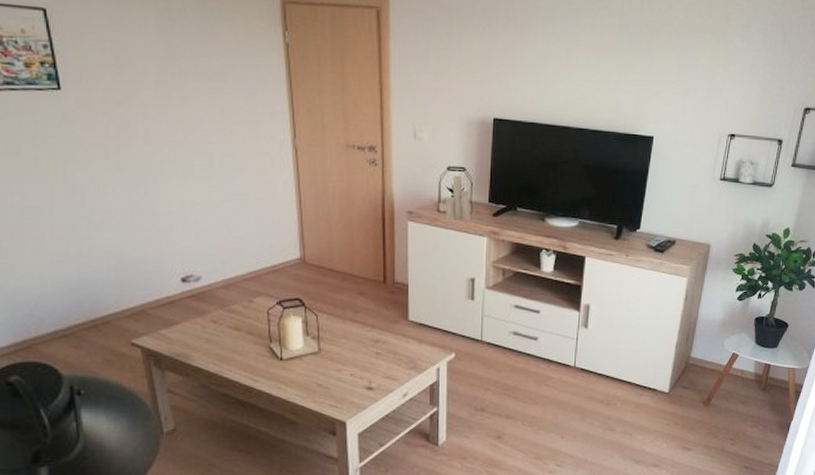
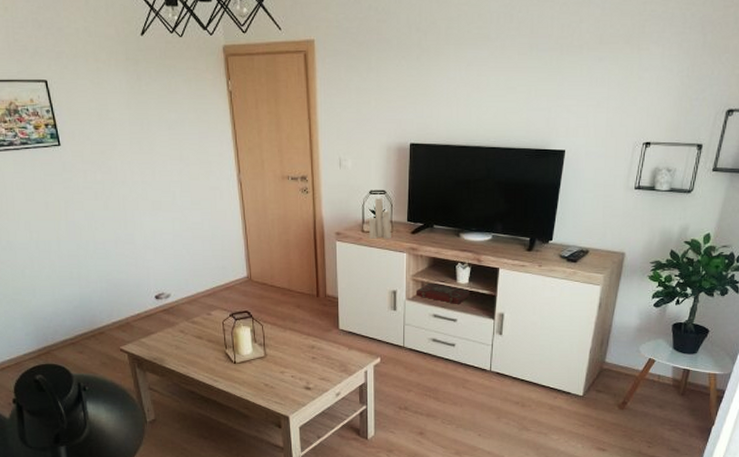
decorative box: none [496,271,554,294] -> present [415,284,470,304]

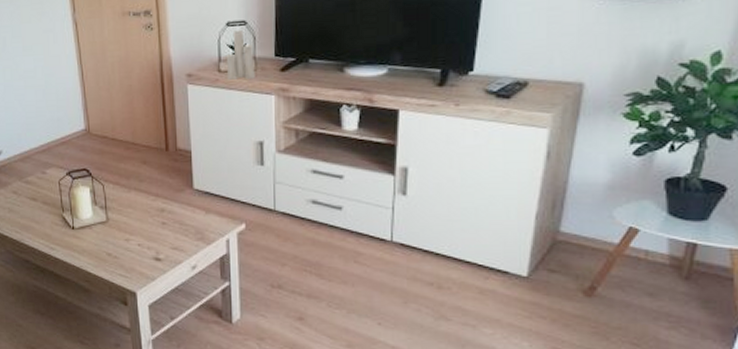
decorative box: present [415,284,470,304] -> none [288,131,360,156]

